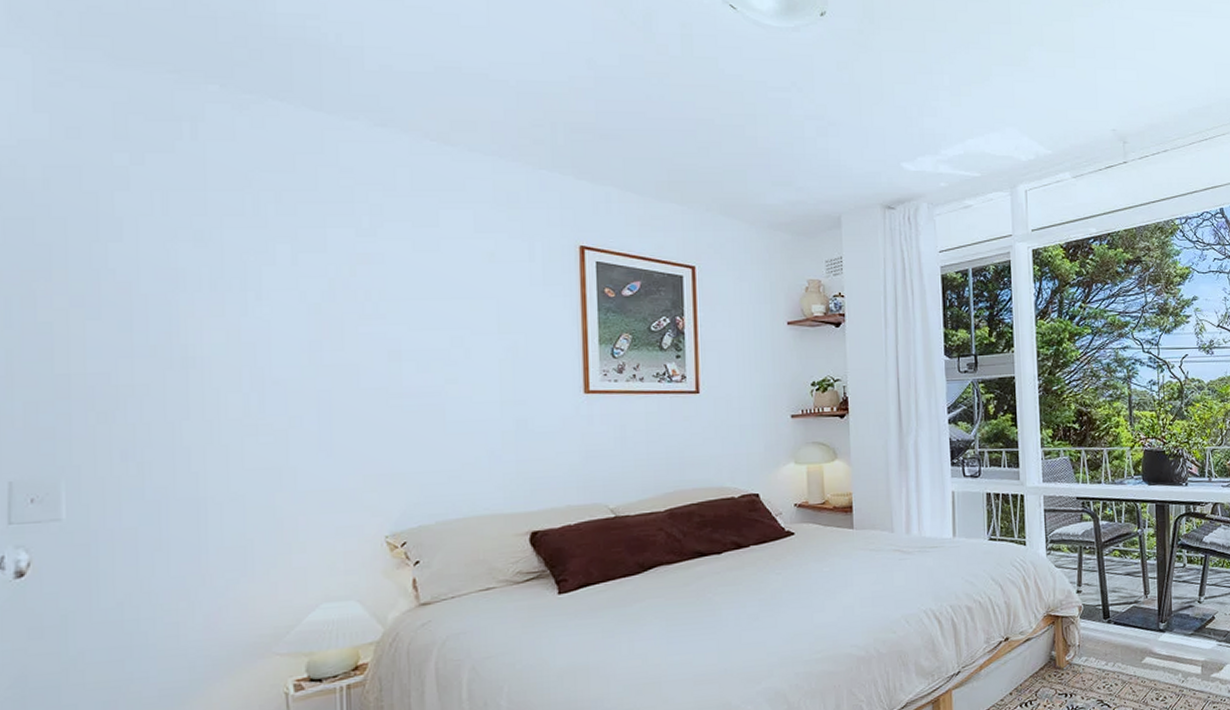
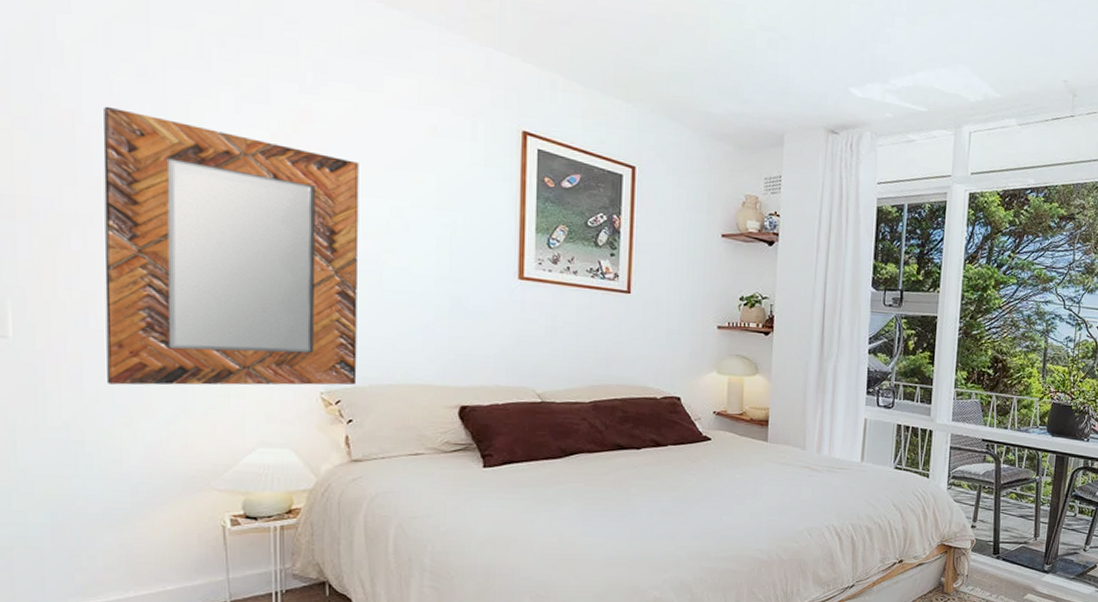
home mirror: none [160,274,423,556] -> present [103,106,359,386]

